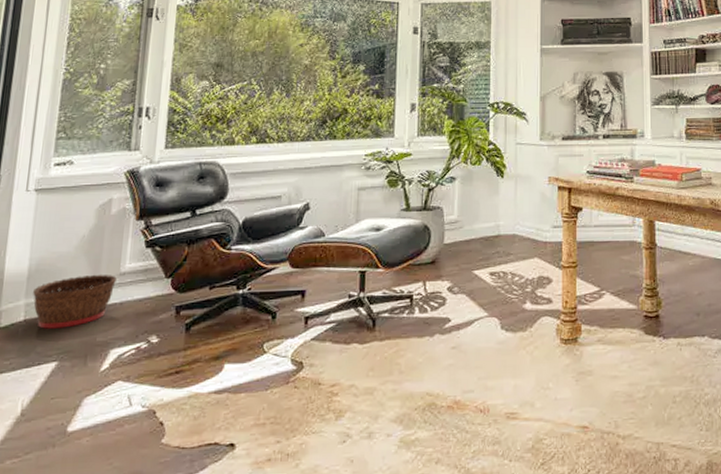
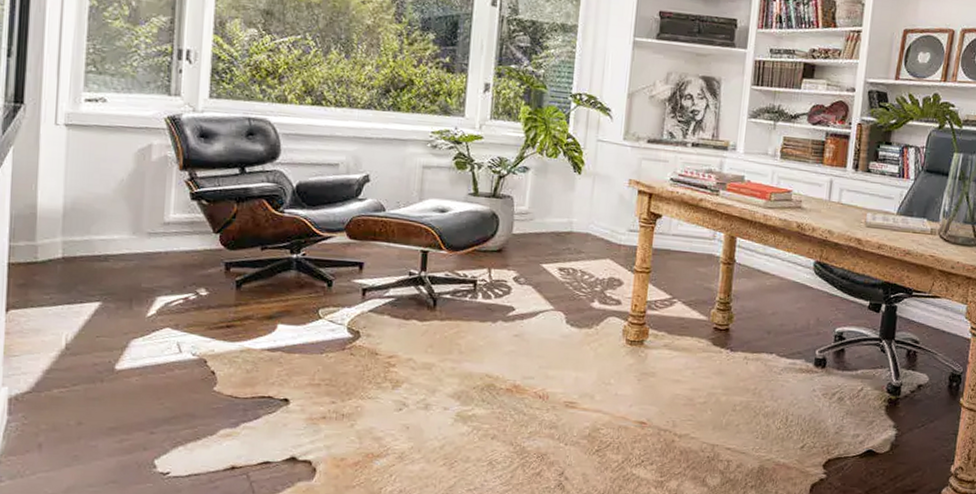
basket: present [33,274,117,329] -> none [70,220,160,270]

